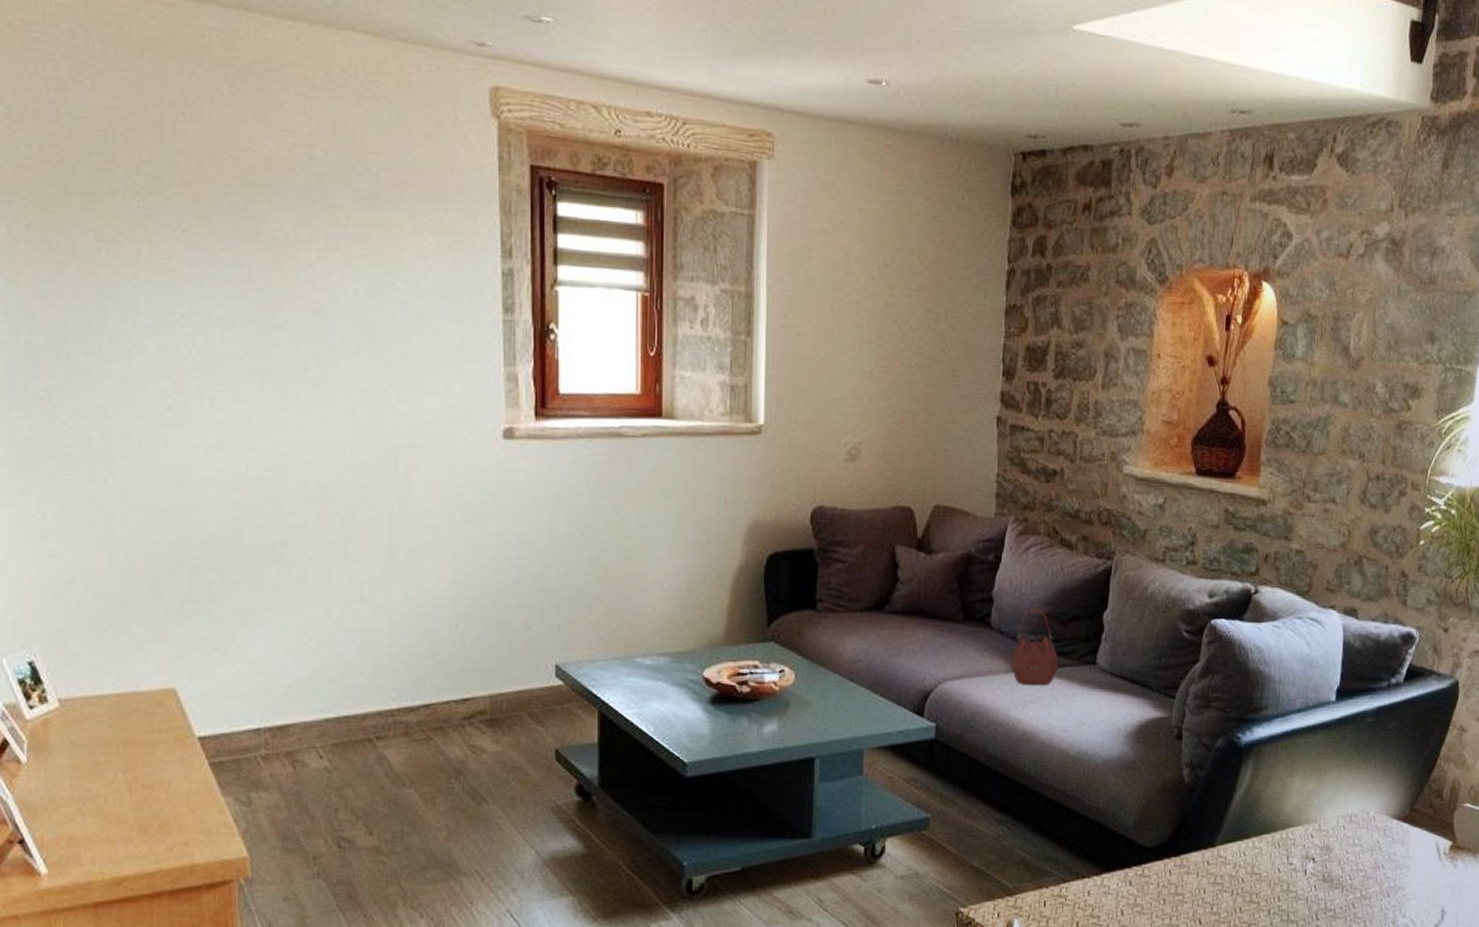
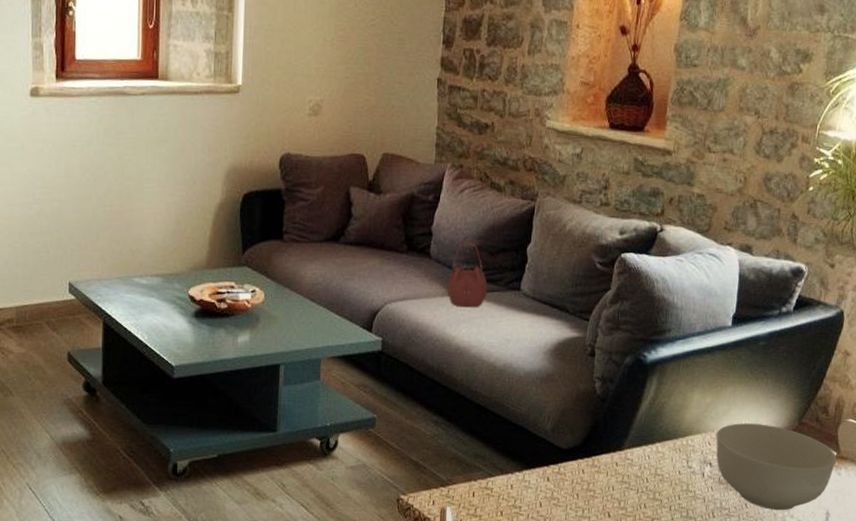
bowl: none [1319,812,1453,910] -> present [716,423,837,511]

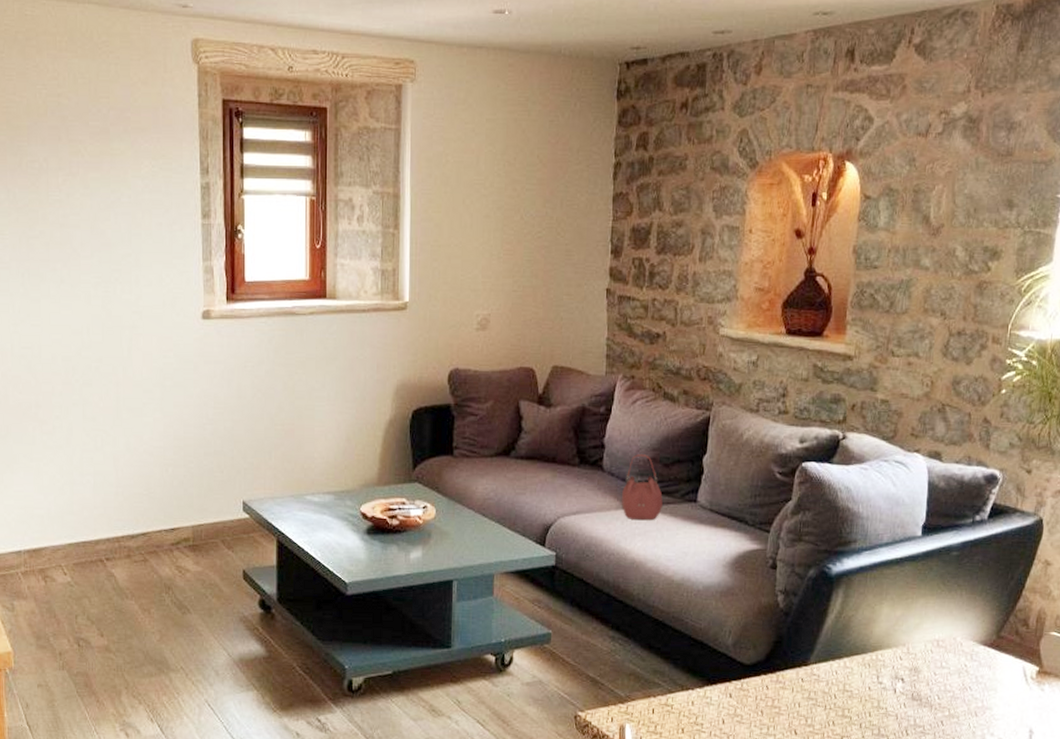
bowl: present [716,423,837,511] -> none [908,637,1040,729]

